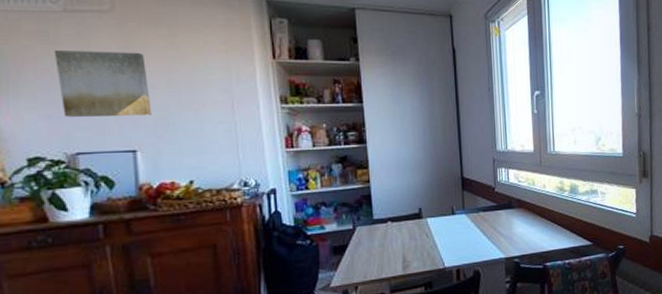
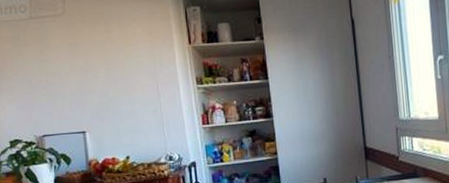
wall art: present [53,51,152,117] -> none [24,47,96,106]

